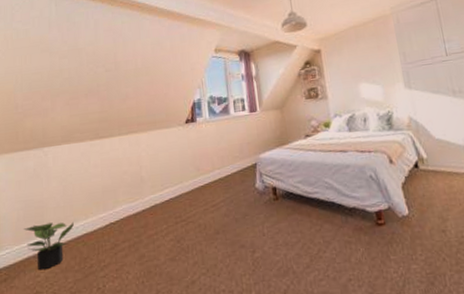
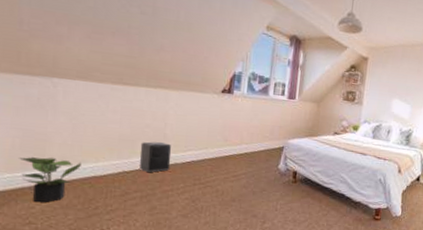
speaker: none [121,185,151,220] -> present [139,141,172,173]

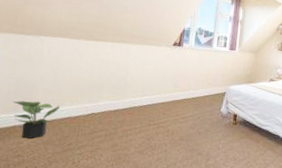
speaker: present [139,141,172,173] -> none [105,88,131,115]

